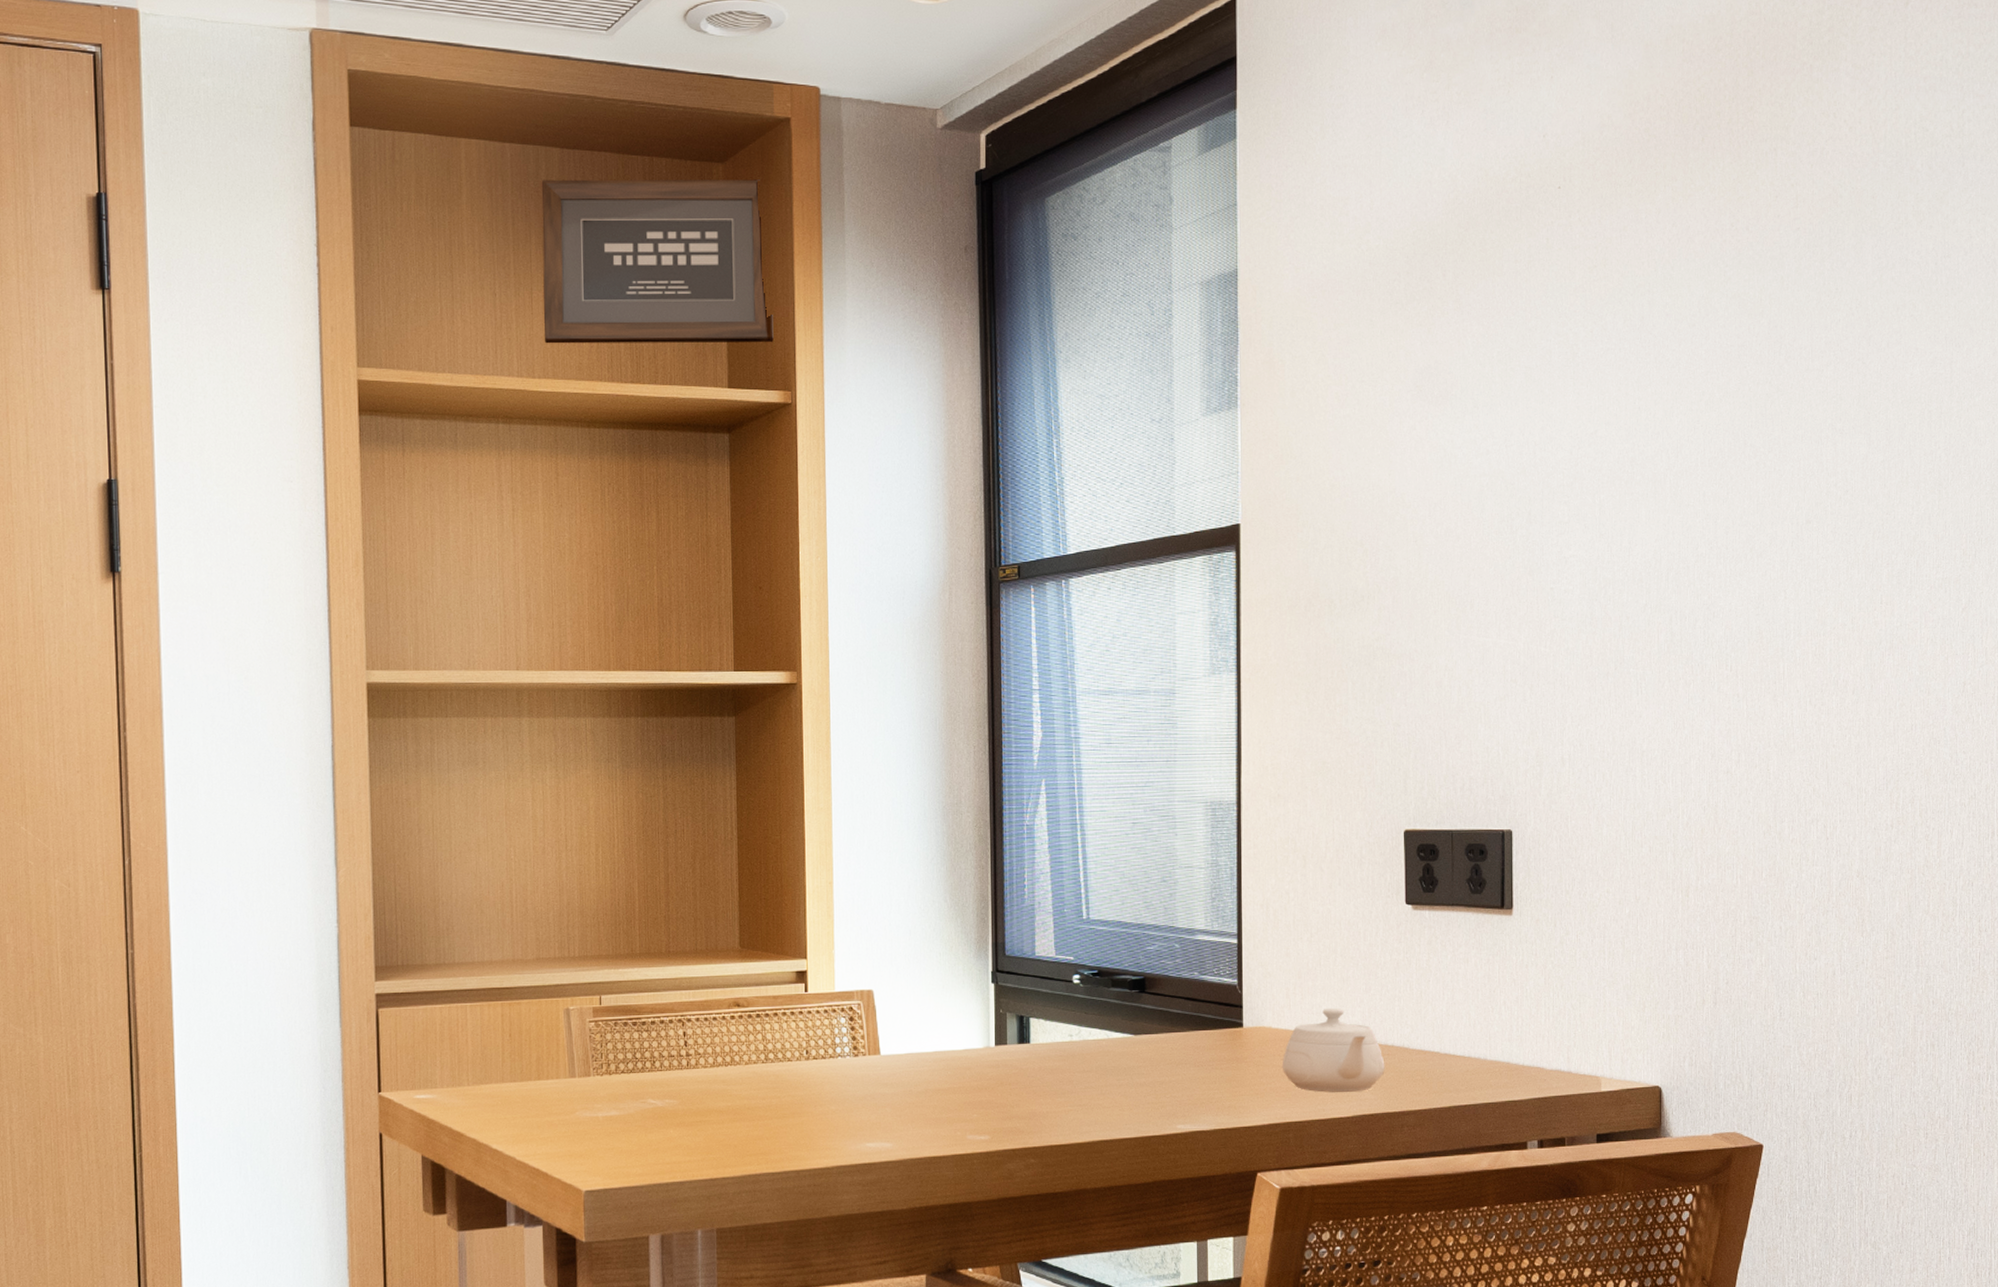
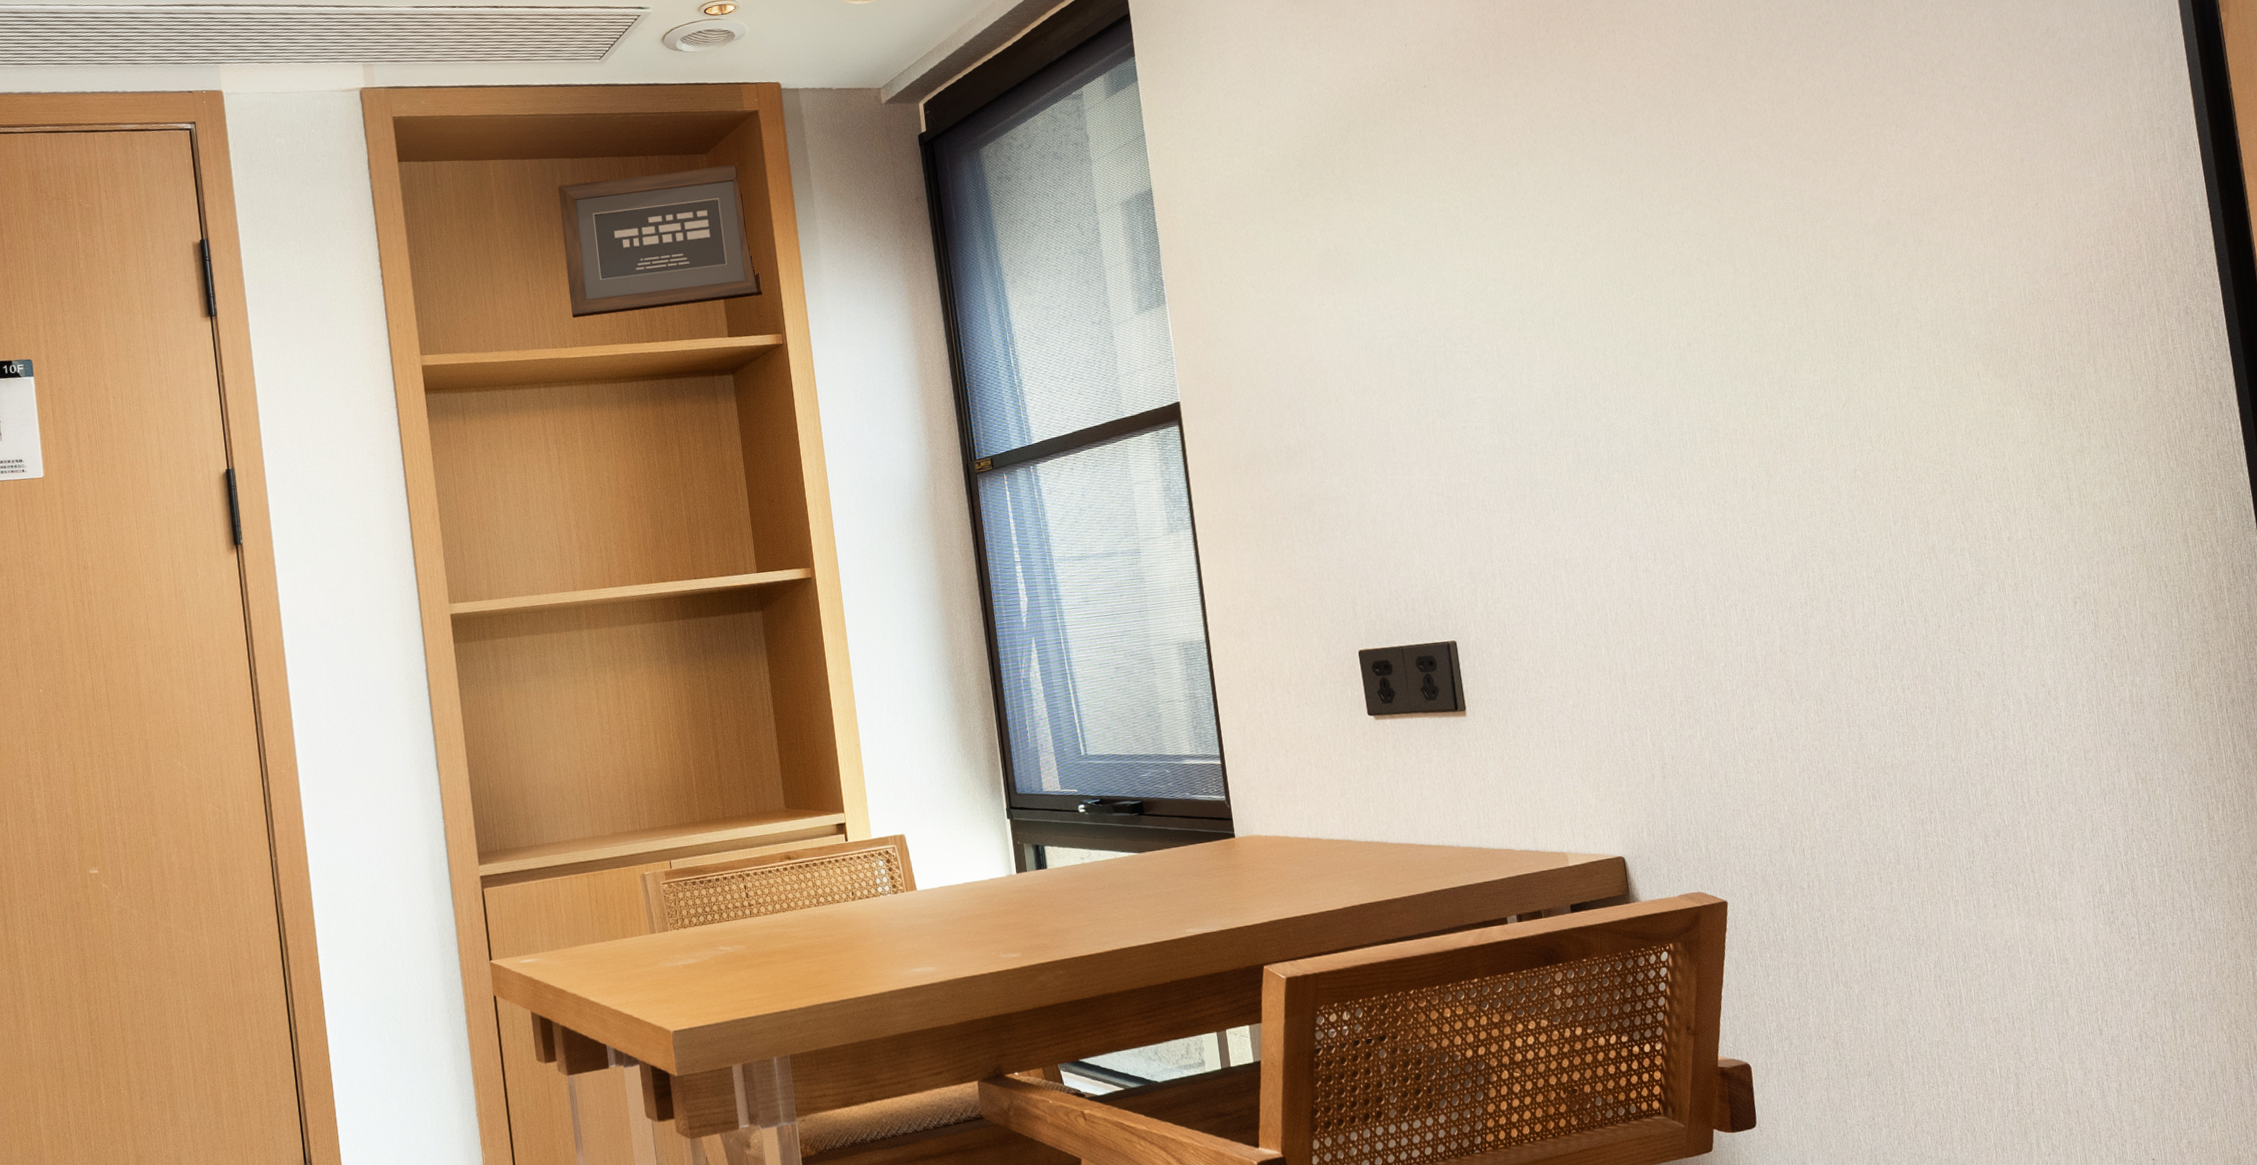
teapot: present [1281,1007,1385,1093] -> none [1274,813,1368,889]

